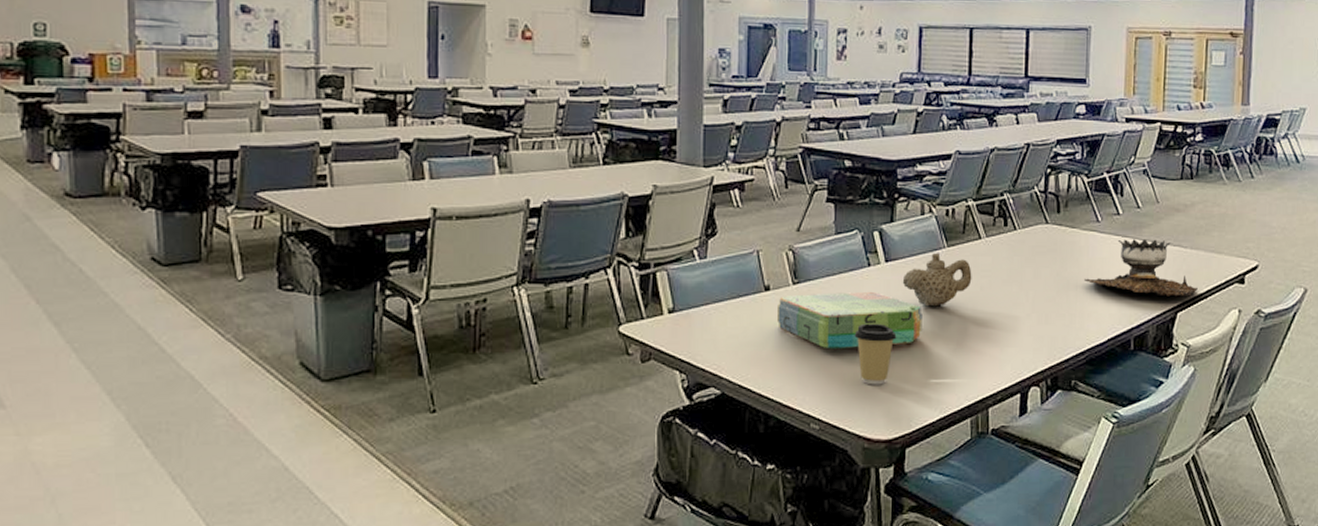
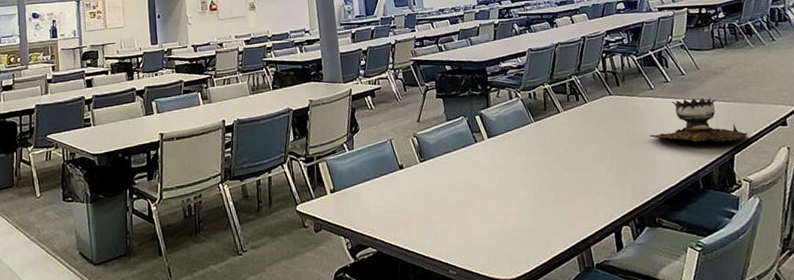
board game: present [776,291,922,350] -> none [411,161,526,210]
coffee cup: present [854,323,897,385] -> none [472,186,506,236]
teapot: present [902,253,972,307] -> none [503,127,558,170]

